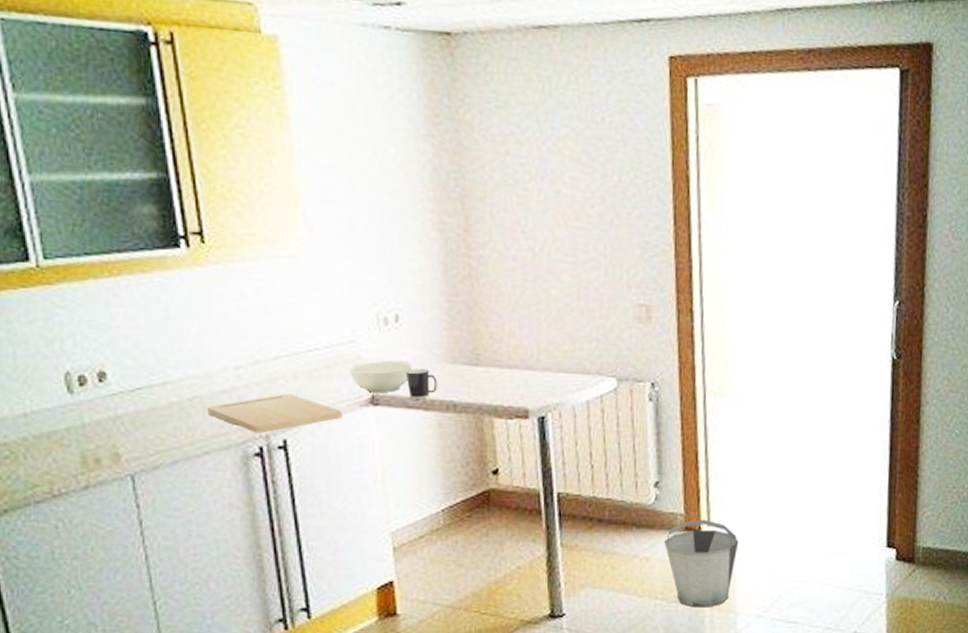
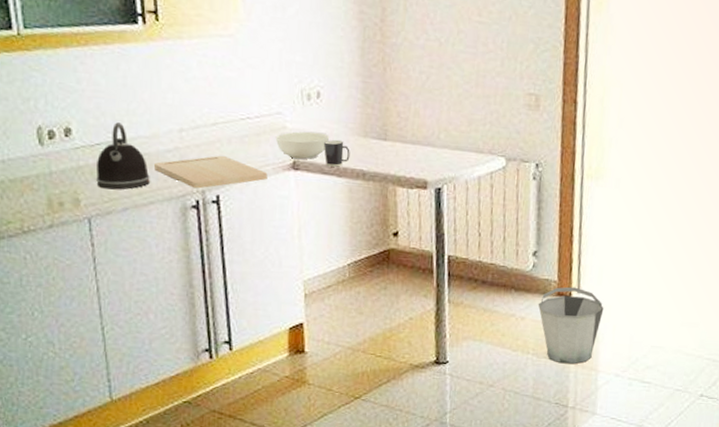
kettle: none [137,362,203,440] -> present [95,122,150,190]

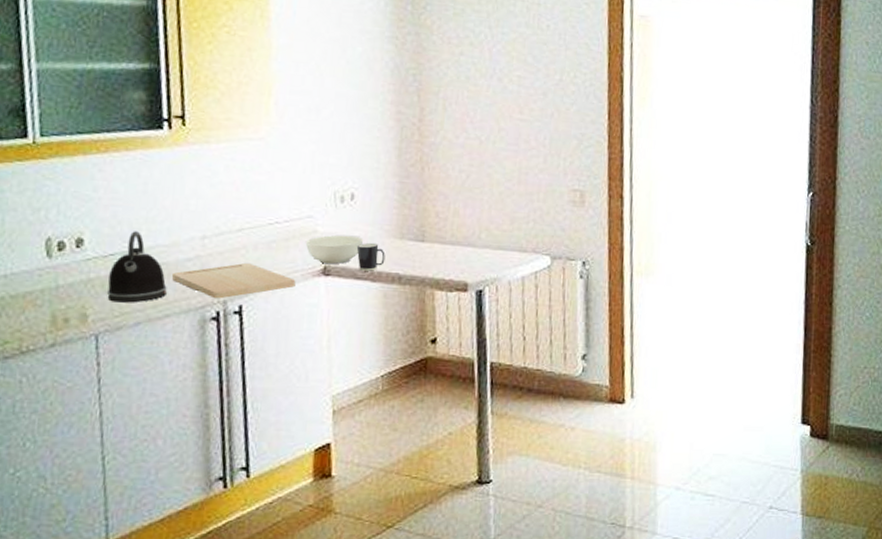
bucket: present [538,286,604,365] -> none [589,392,660,478]

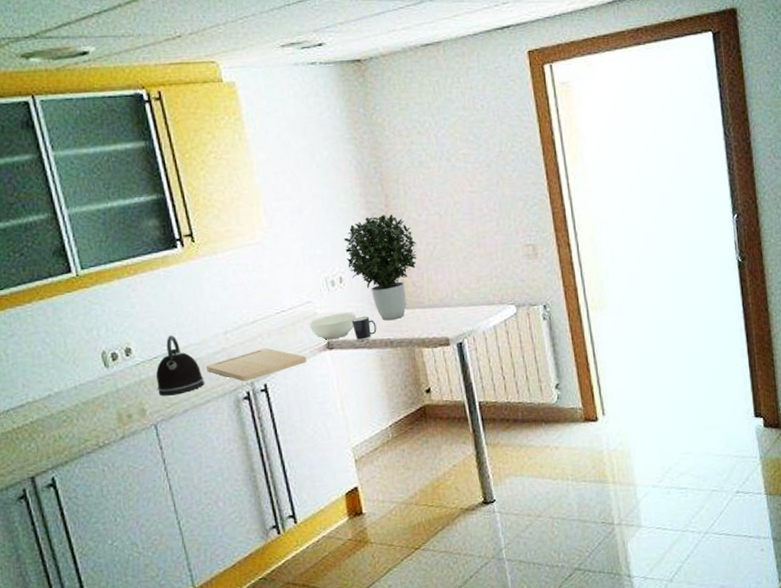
potted plant: none [363,129,448,253] -> present [344,214,418,321]

